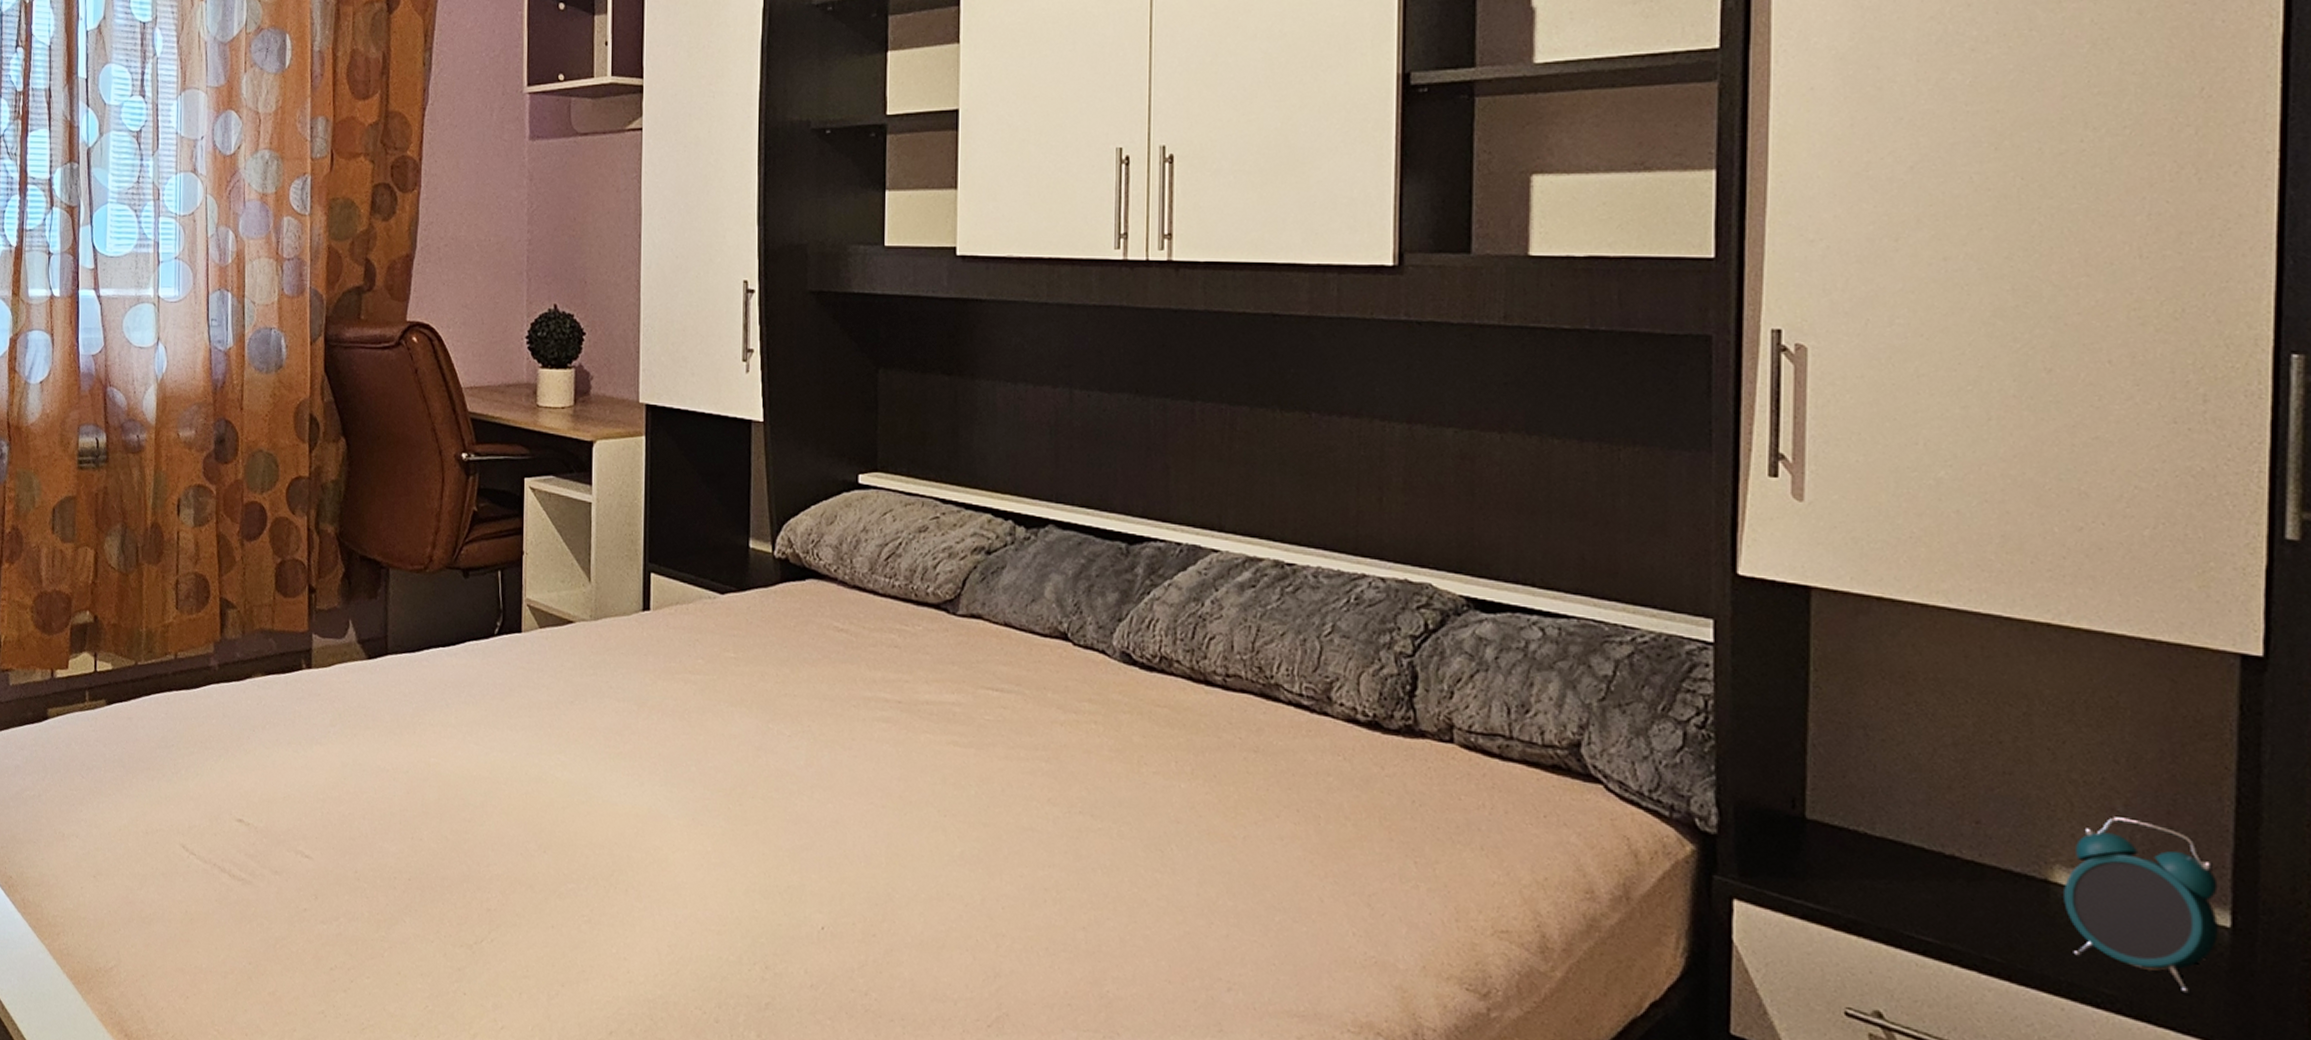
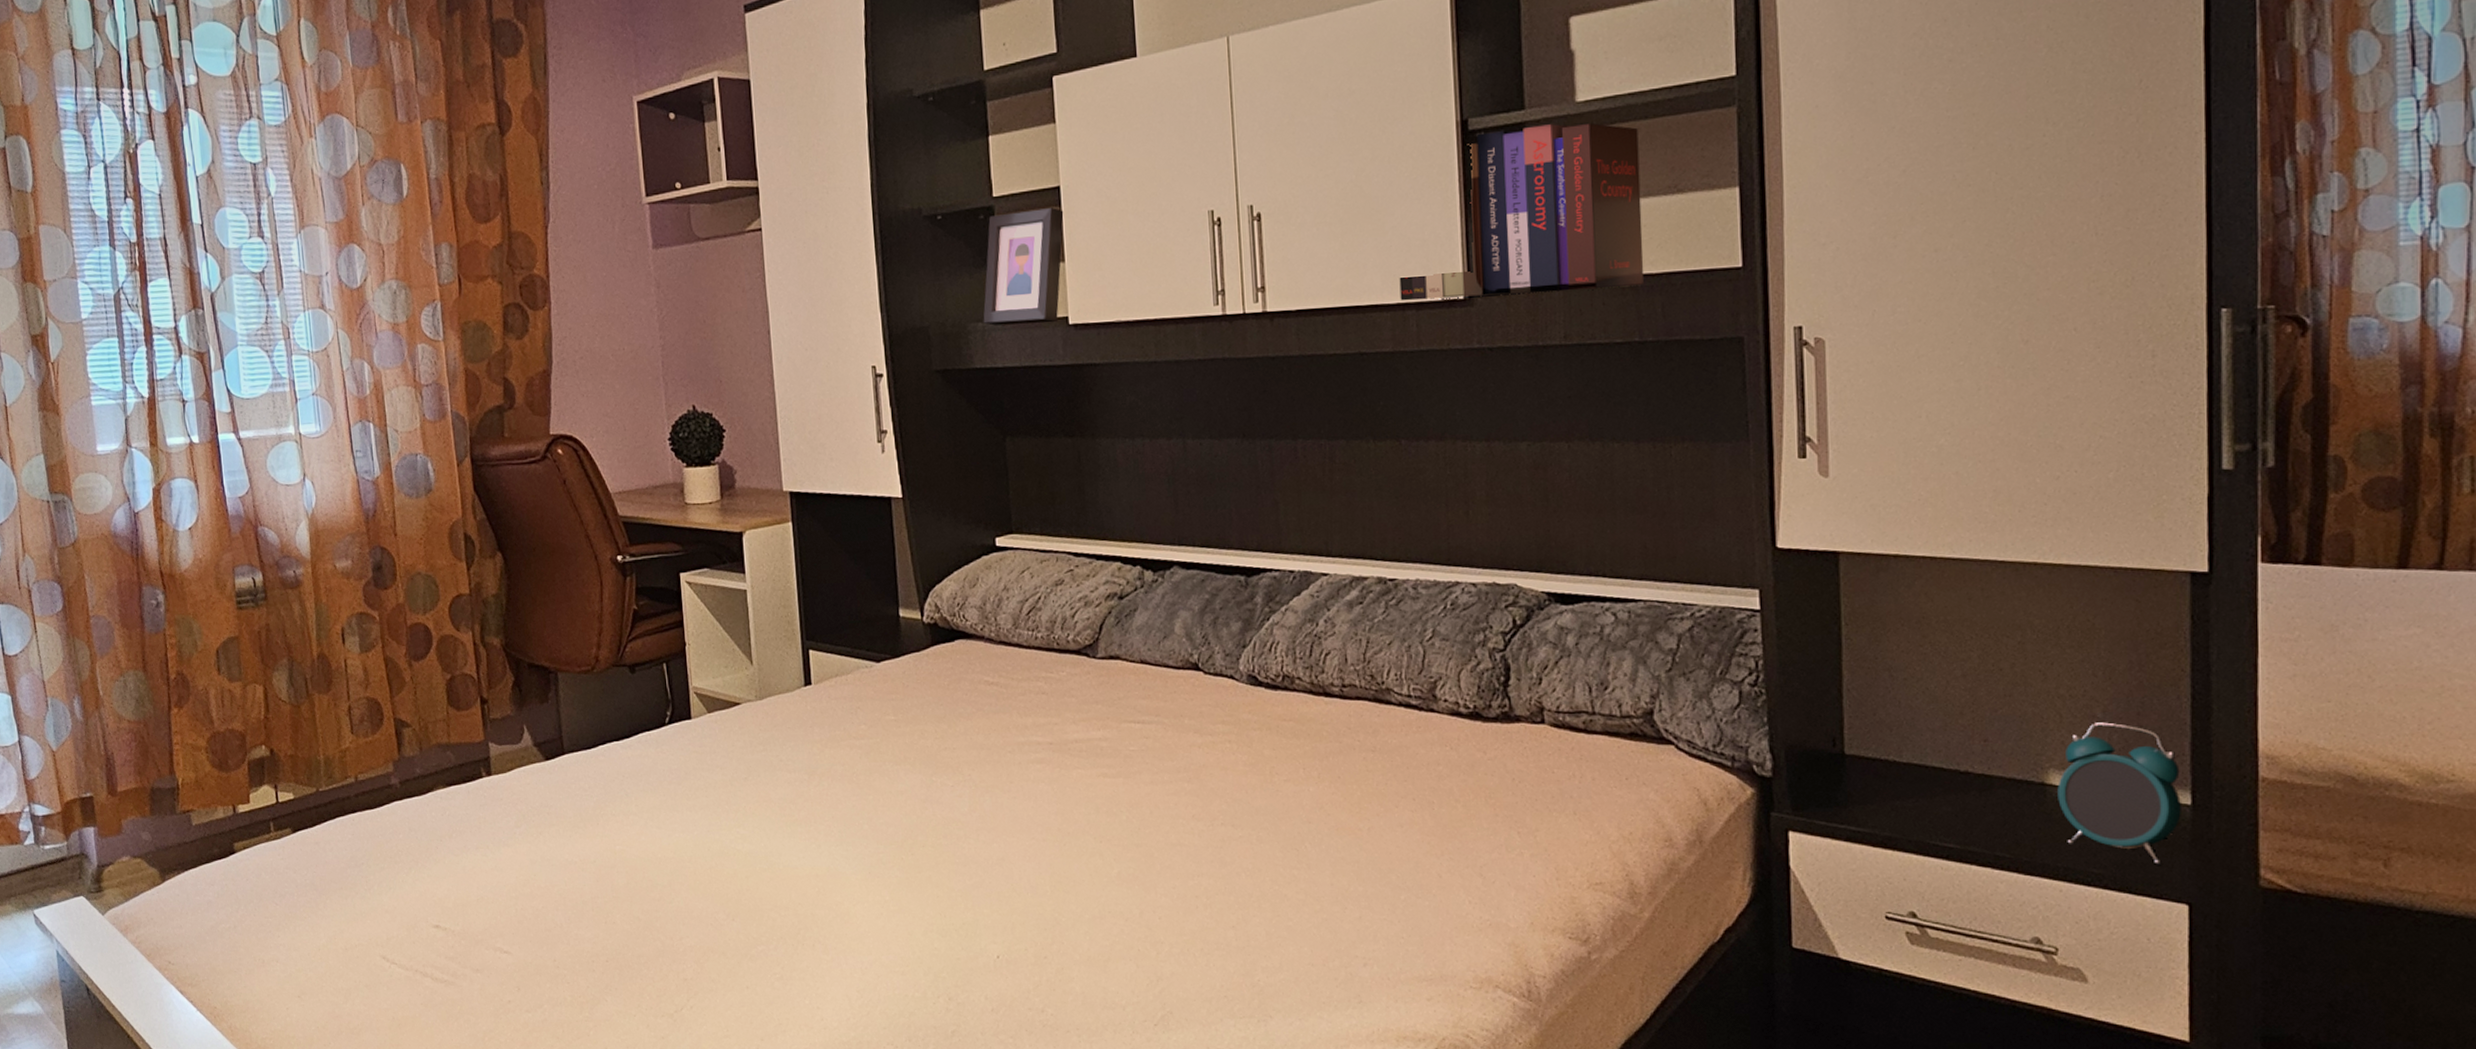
picture frame: none [865,131,961,252] -> present [983,208,1064,326]
books: none [1321,85,1603,269] -> present [1399,123,1644,301]

